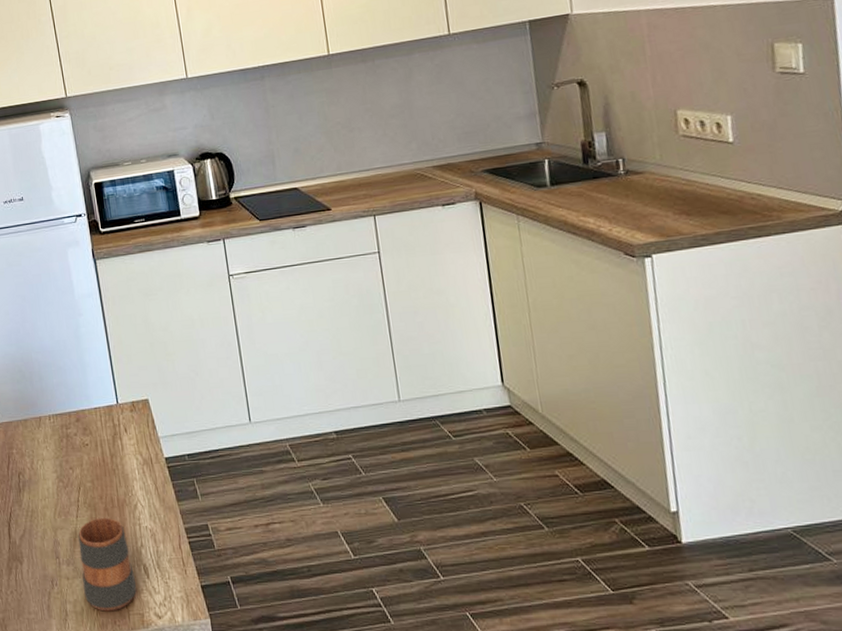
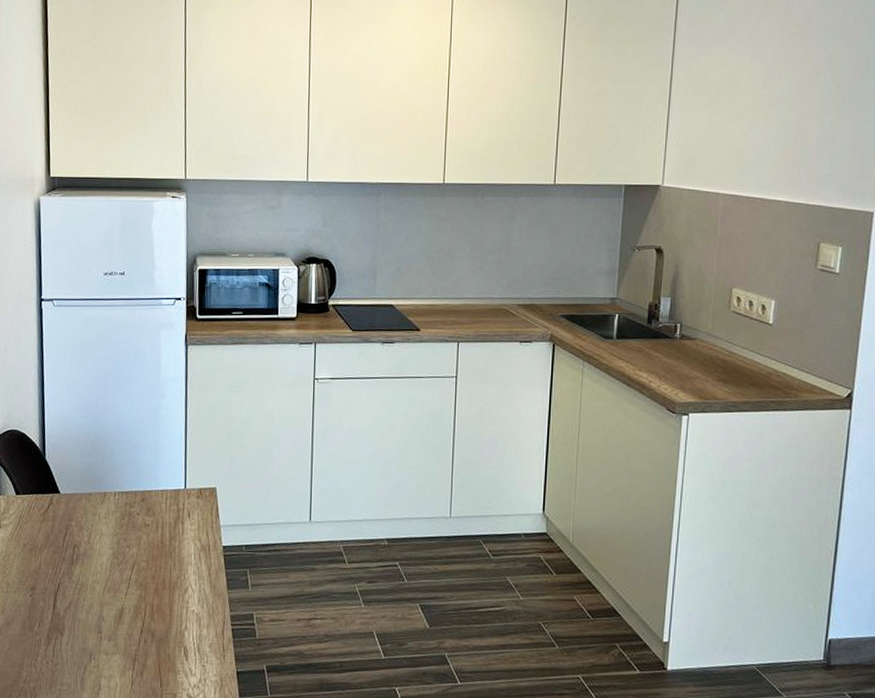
mug: present [78,518,136,612] -> none [121,598,174,690]

